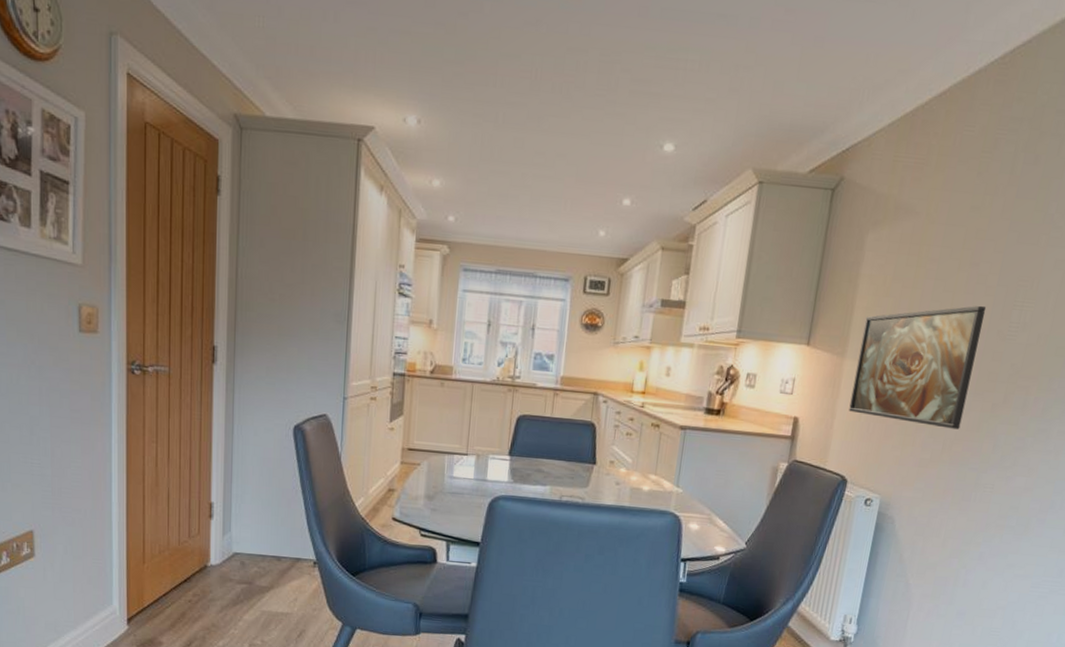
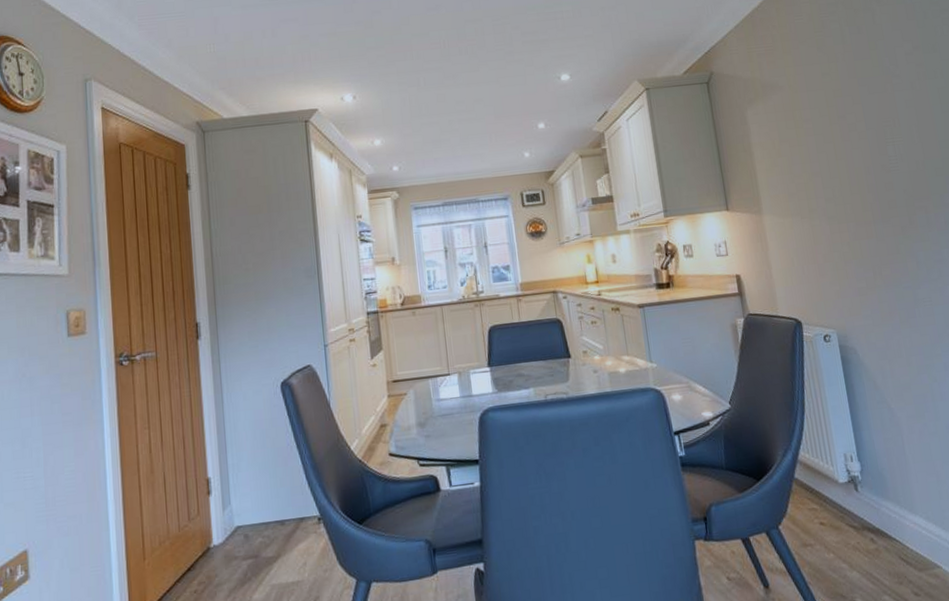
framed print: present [848,305,987,430] -> none [768,148,882,260]

